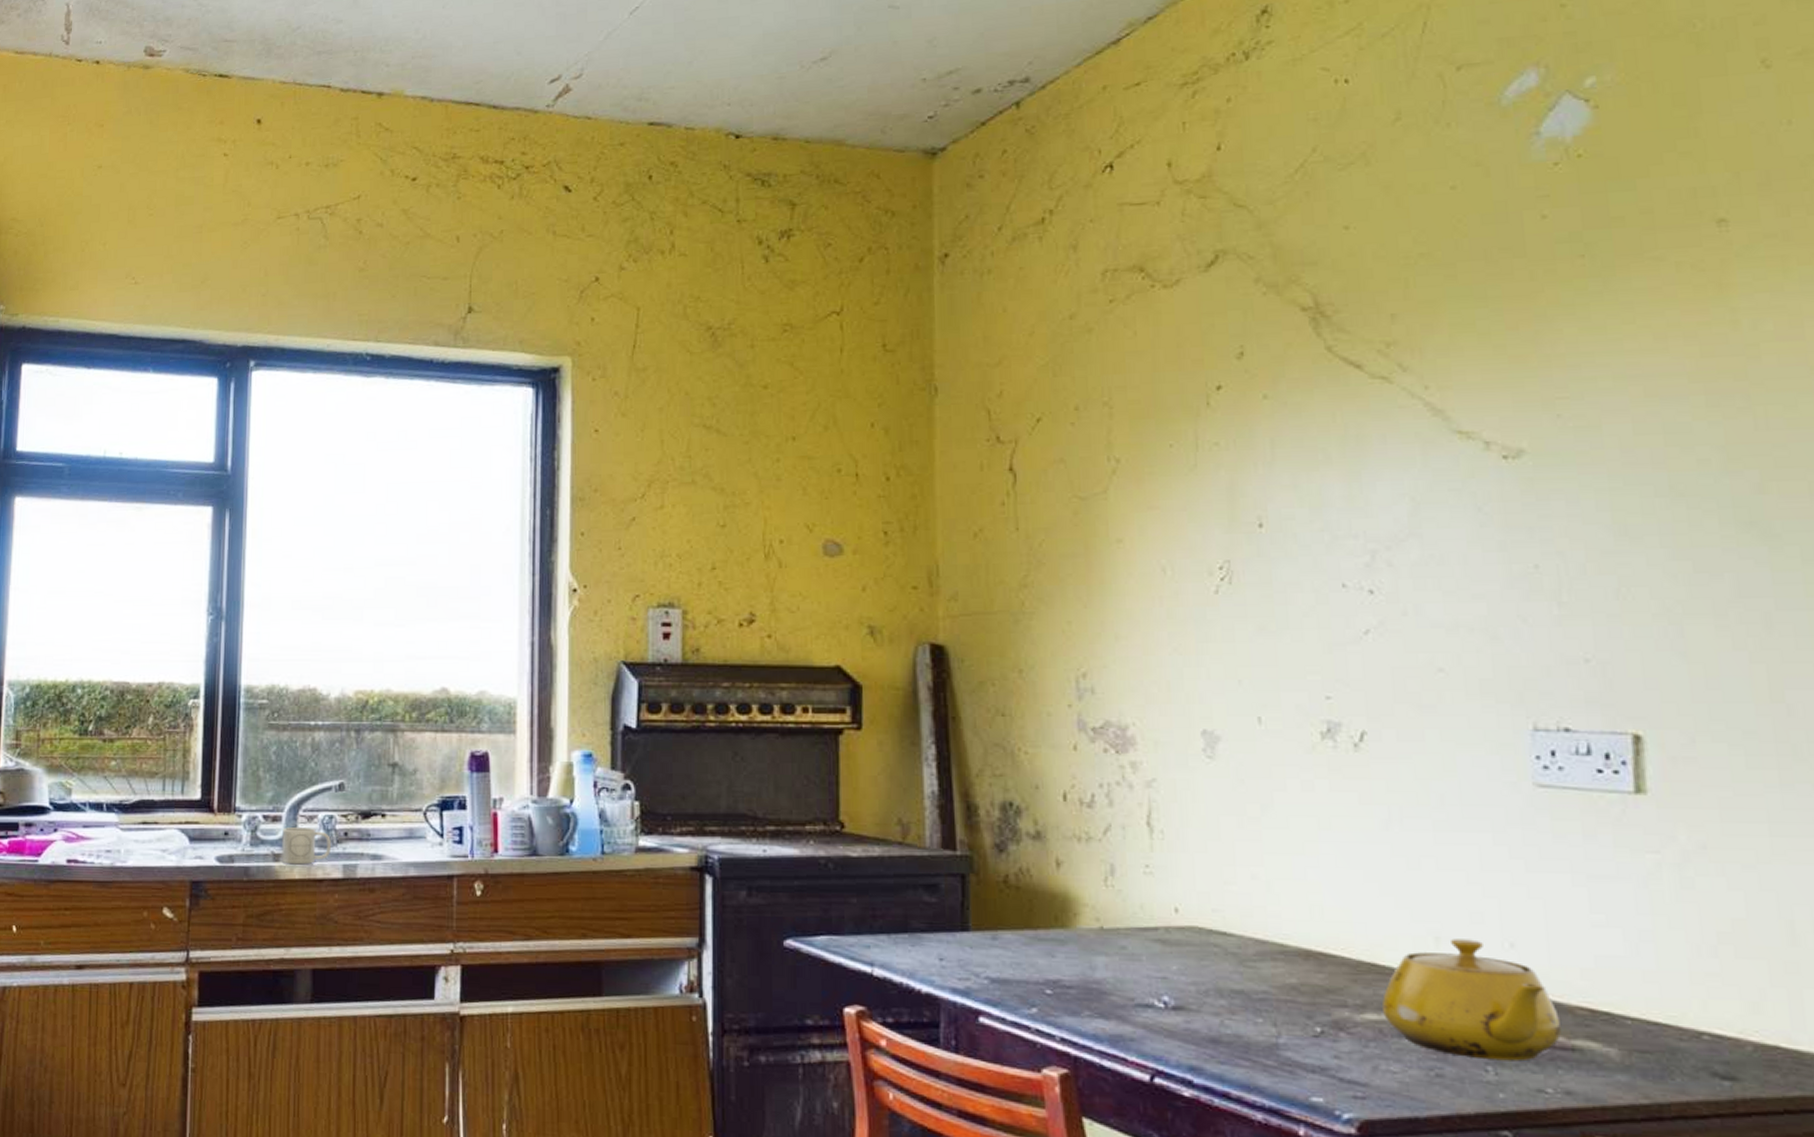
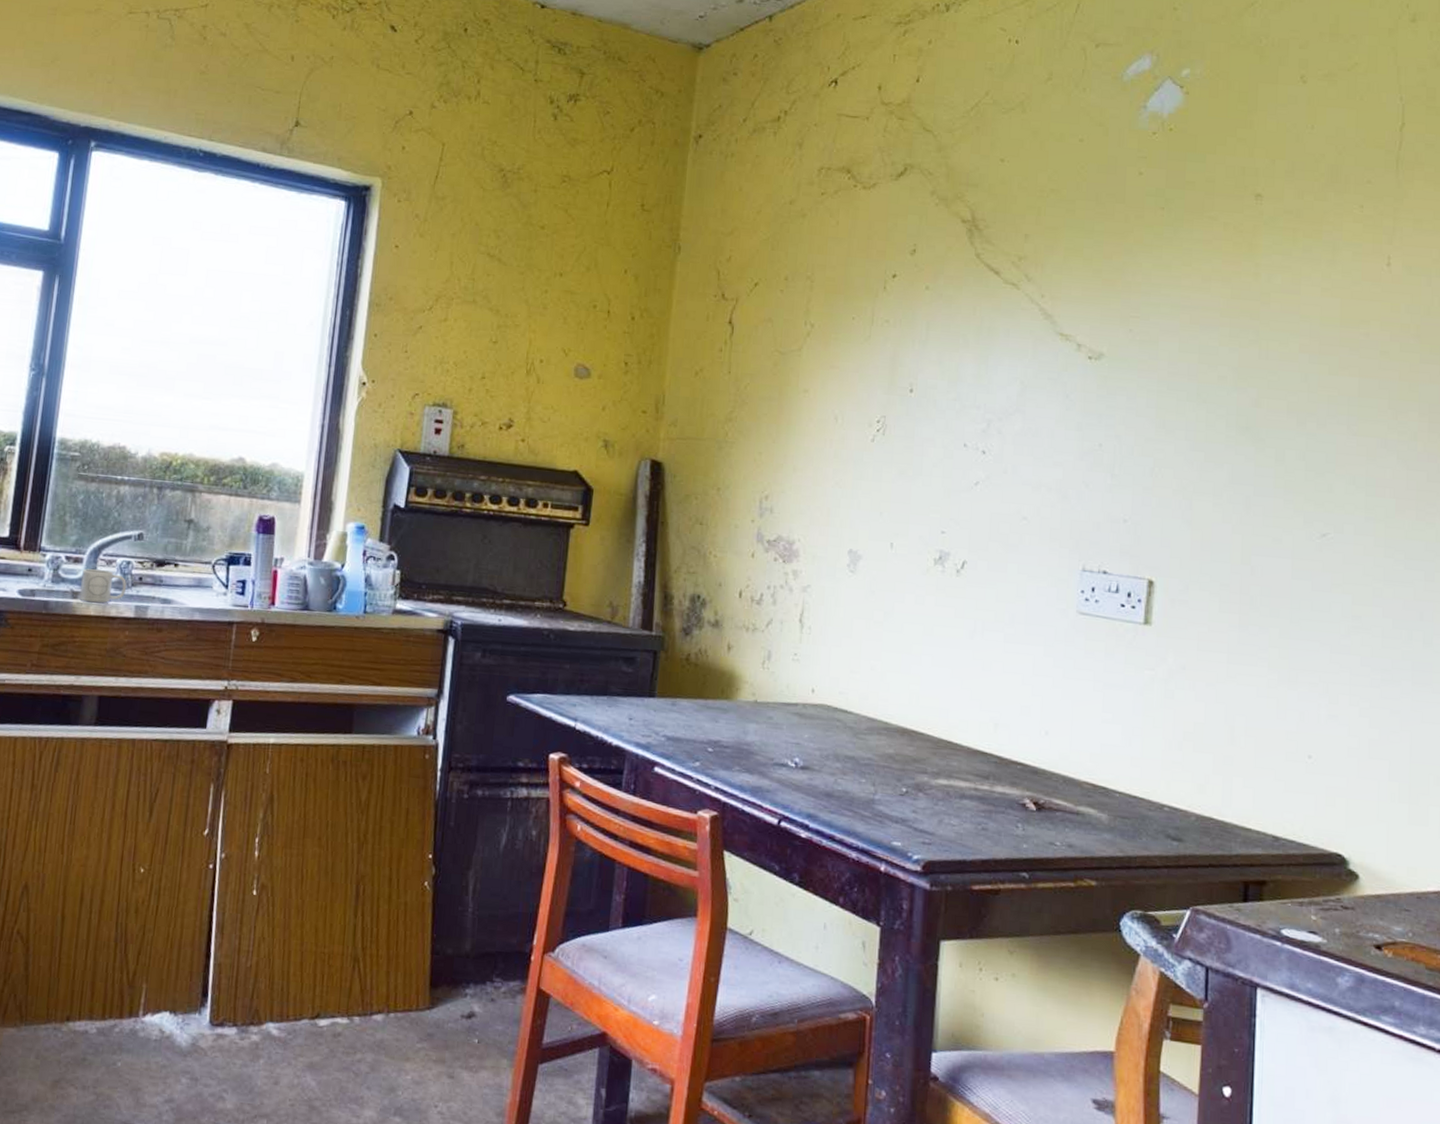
teapot: present [1381,939,1561,1062] -> none [950,725,1072,821]

